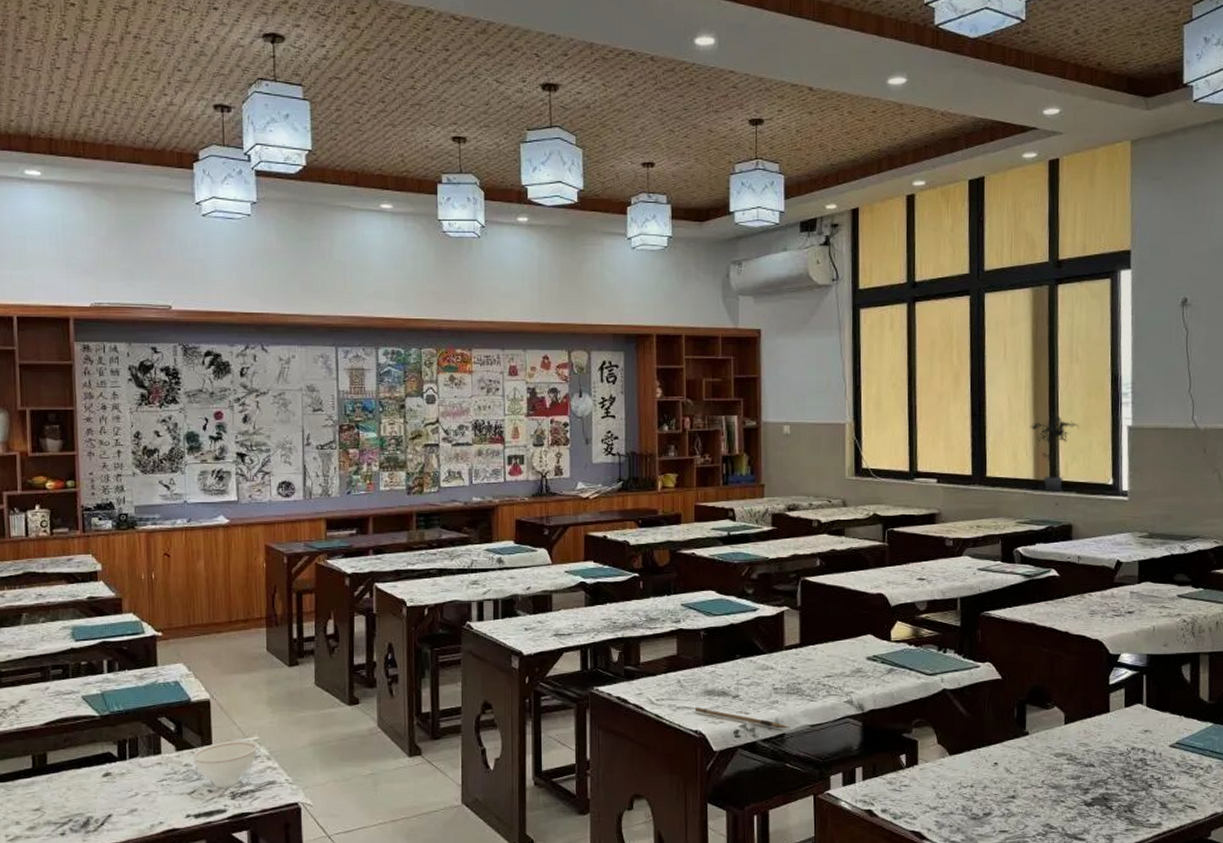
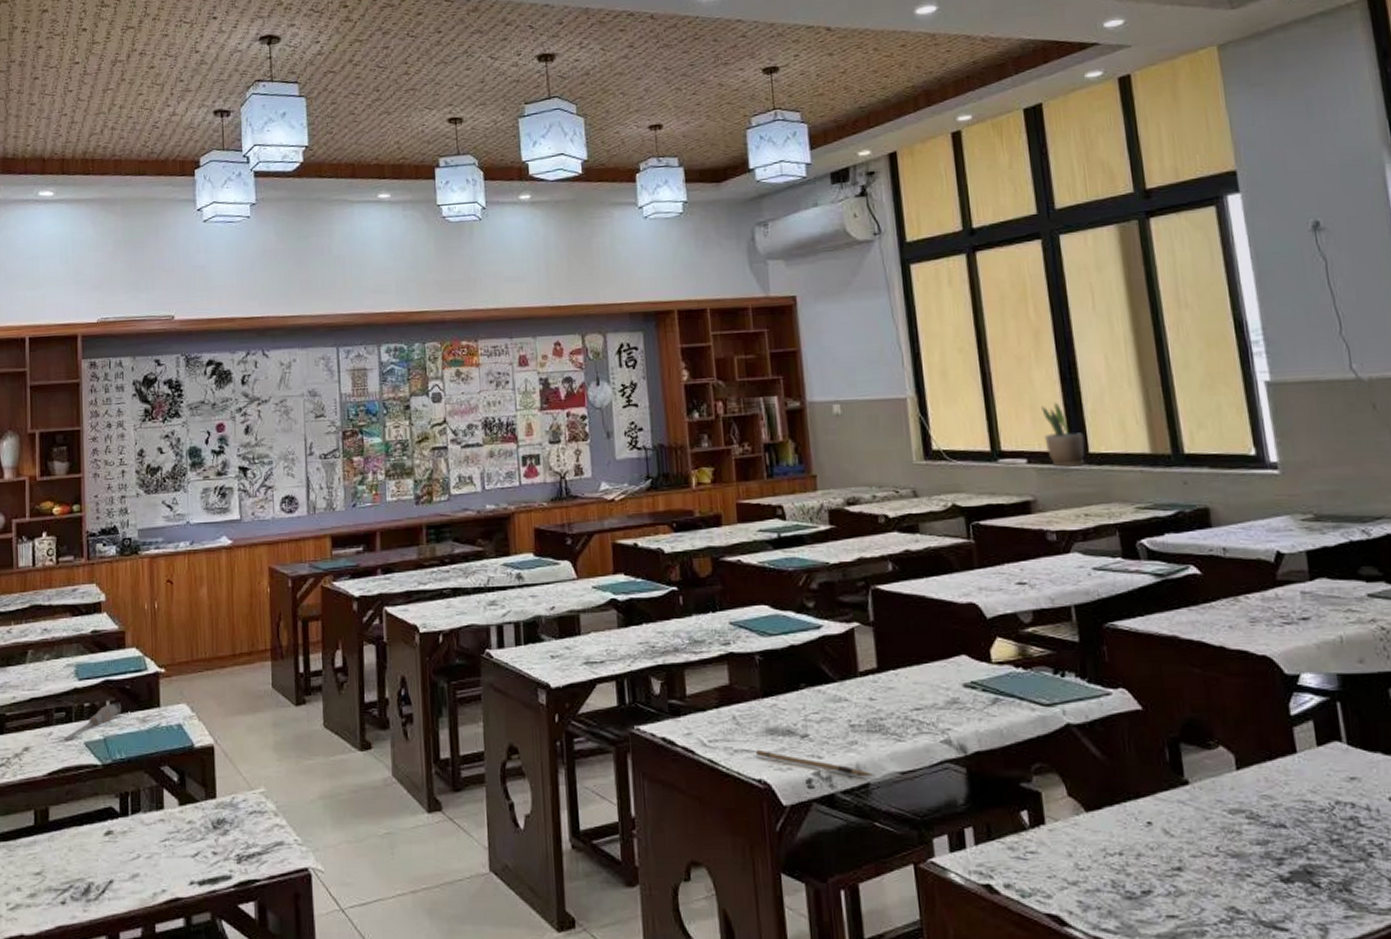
paintbrush: none [60,662,119,695] -> present [63,703,122,741]
bowl: present [192,740,258,789] -> none [196,793,264,850]
potted plant: none [953,433,984,488] -> present [1041,402,1085,469]
potted plant: present [1029,413,1079,493] -> none [1136,371,1201,470]

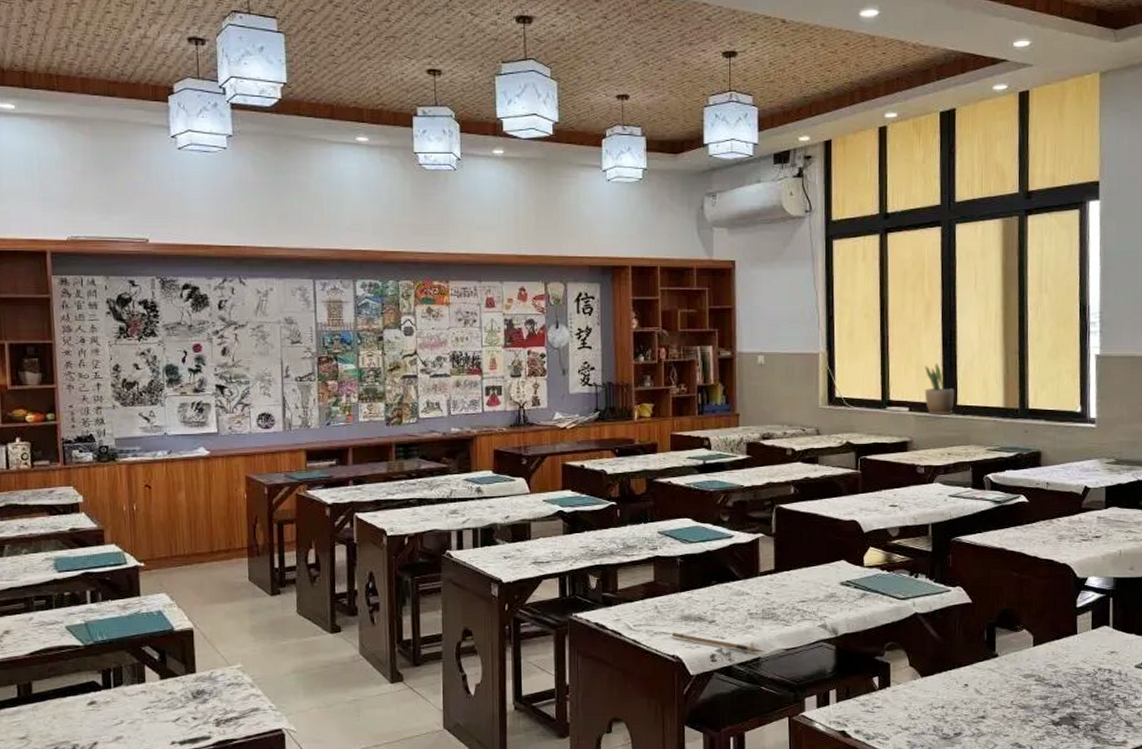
paintbrush: present [63,703,122,741] -> none [44,592,102,625]

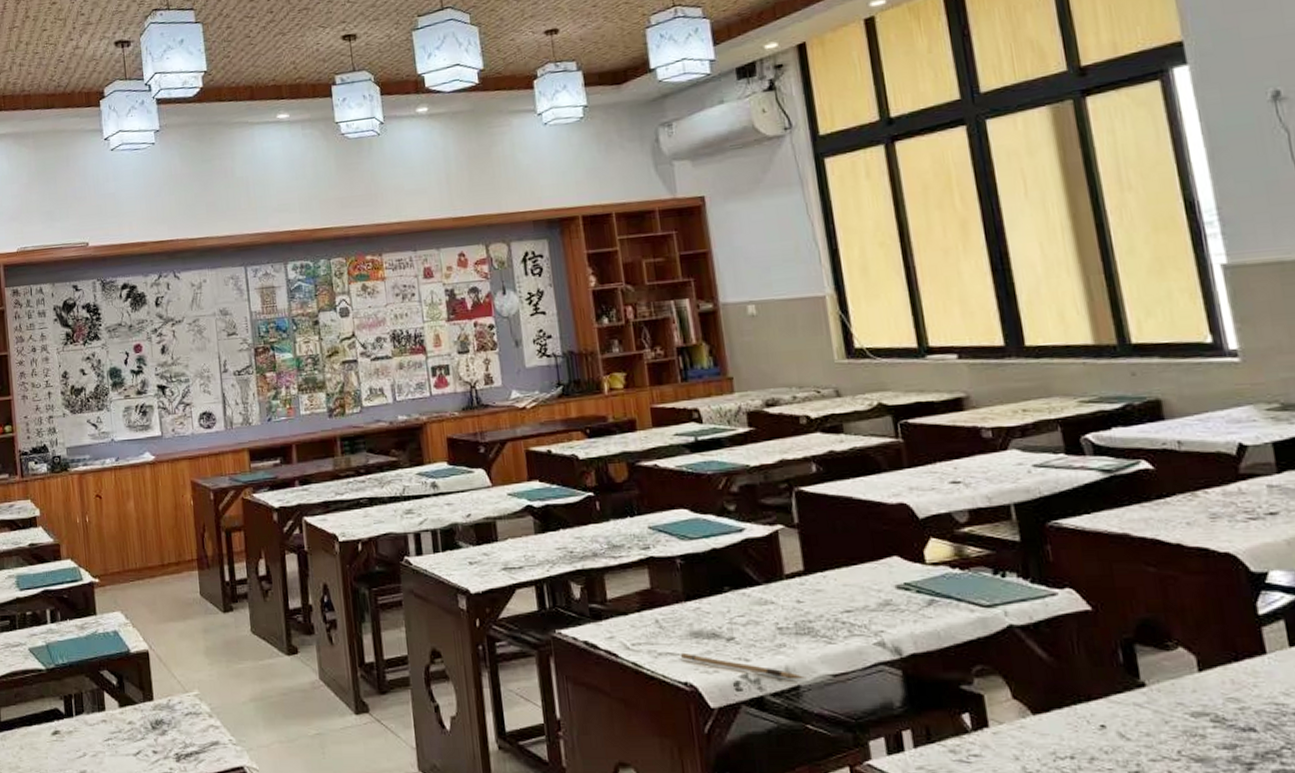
potted plant: present [924,363,955,417] -> none [971,294,1021,363]

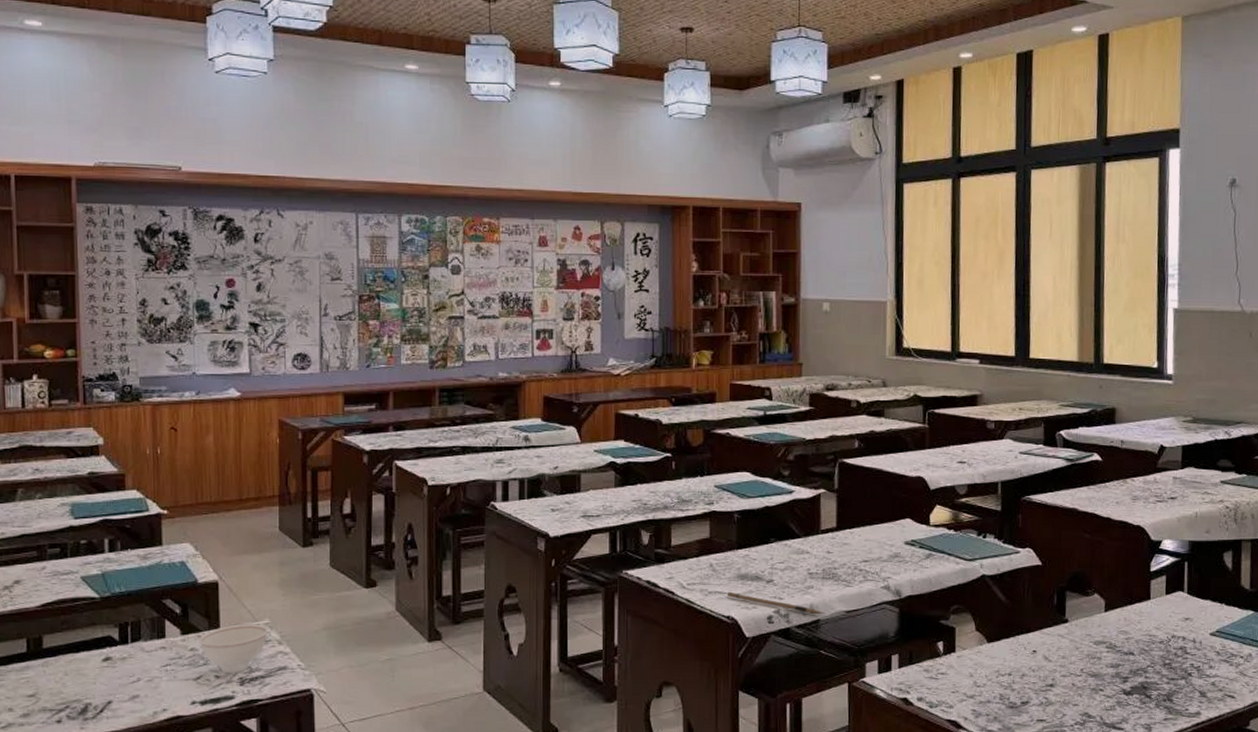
bowl: none [135,695,199,749] -> present [199,624,268,674]

